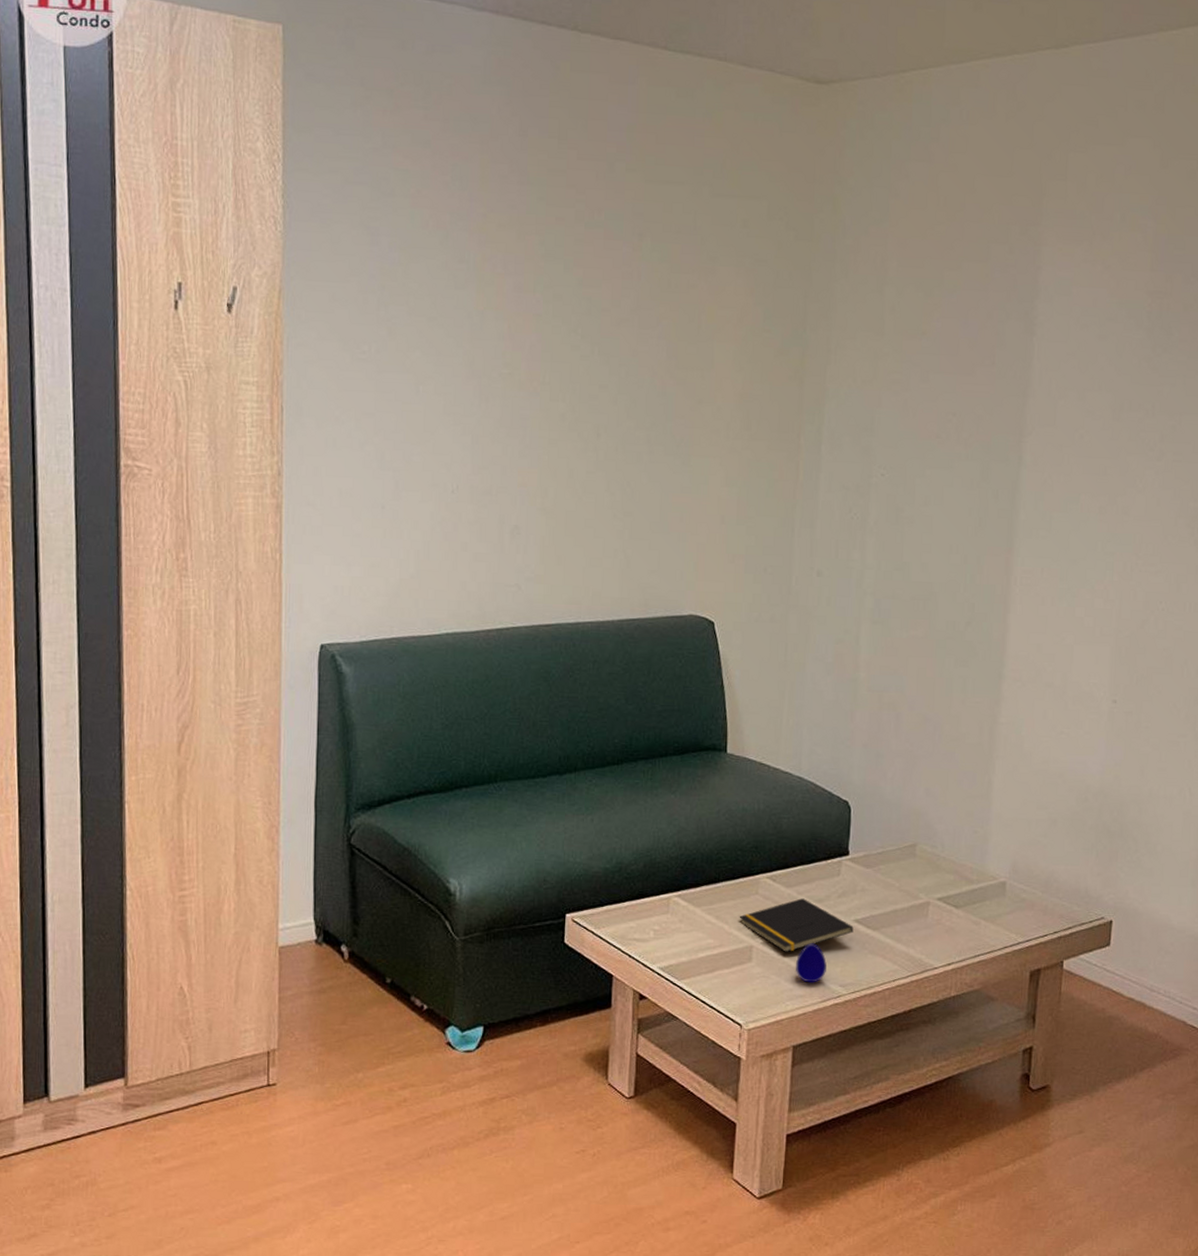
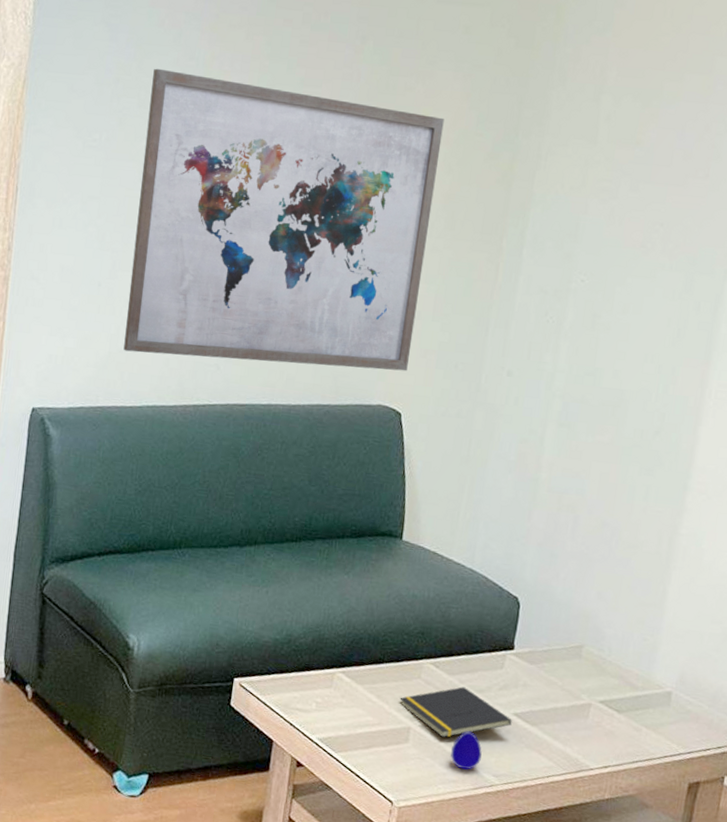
wall art: none [415,273,731,579] -> present [123,68,444,372]

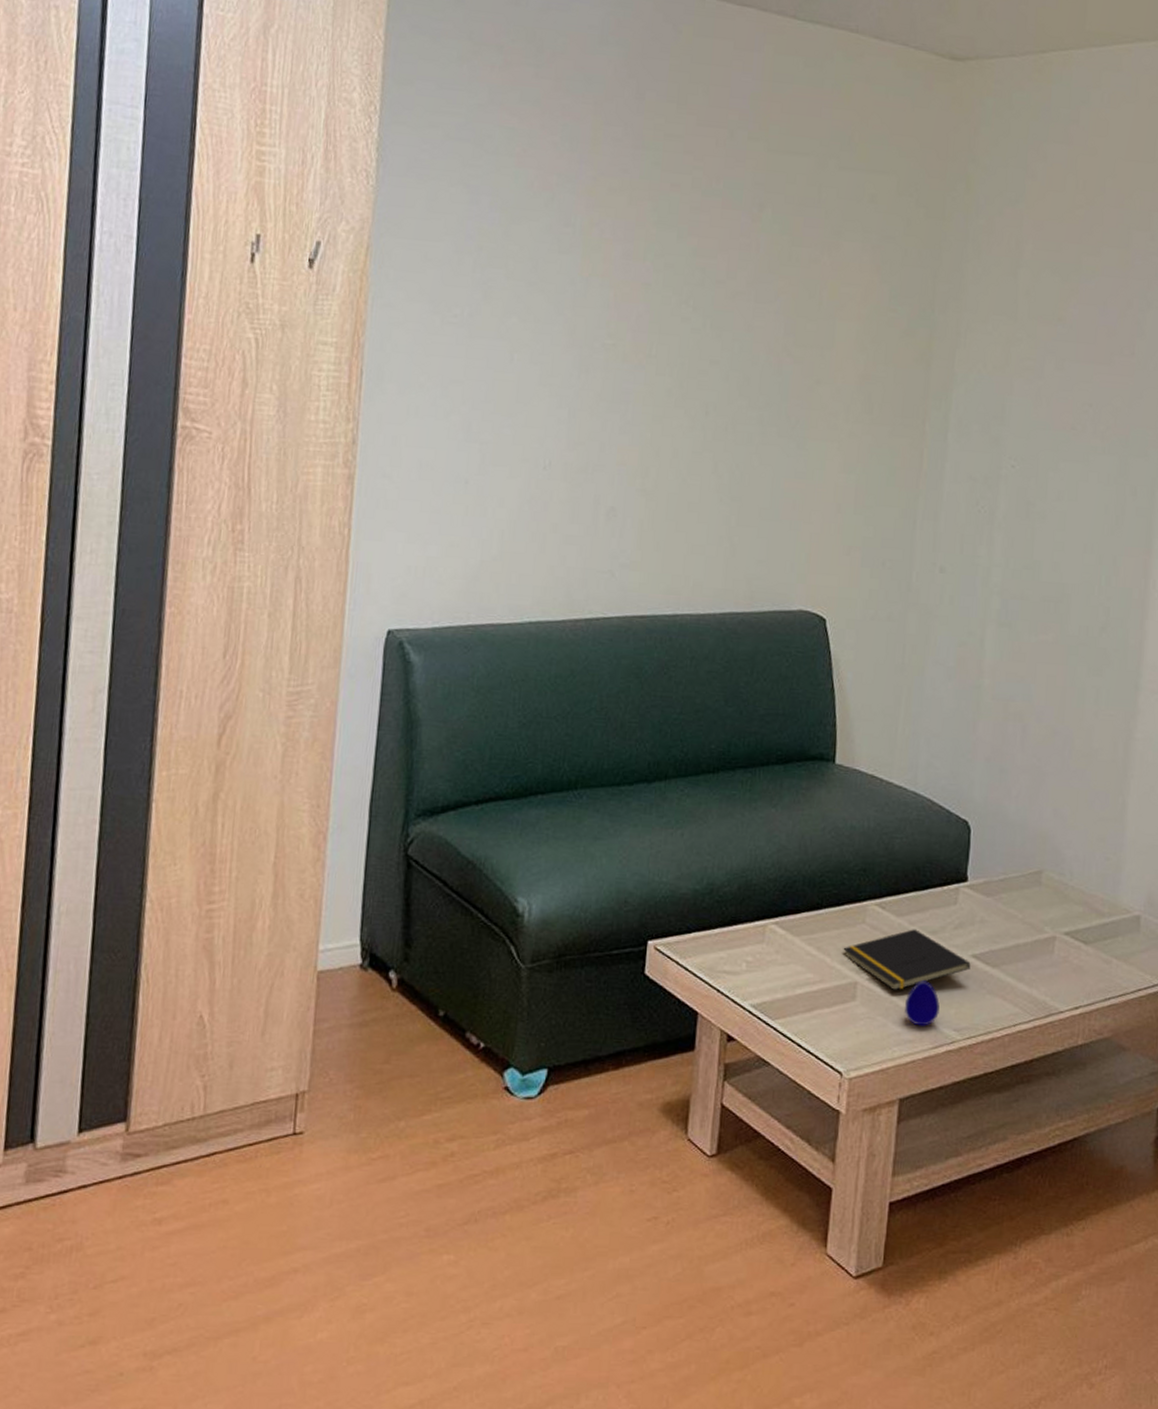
wall art: present [123,68,444,372] -> none [498,235,854,572]

